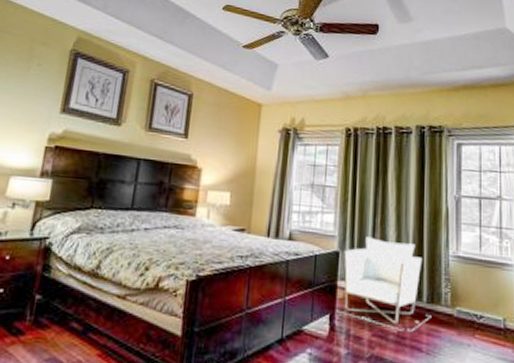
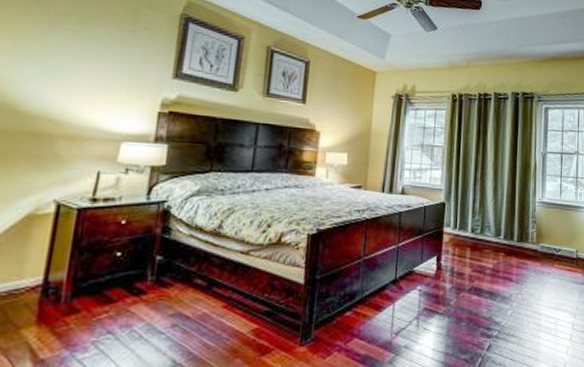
armchair: present [336,236,432,332] -> none [442,189,521,266]

